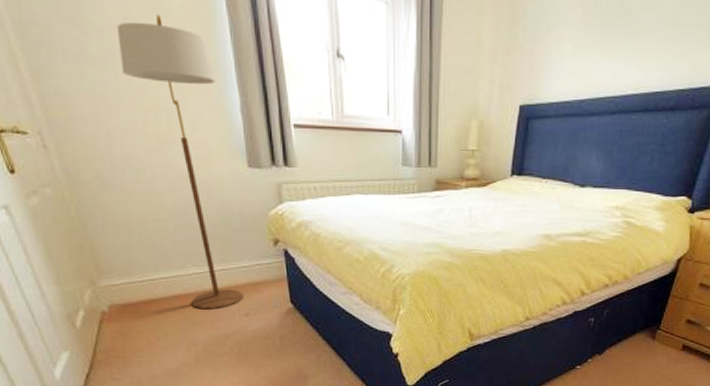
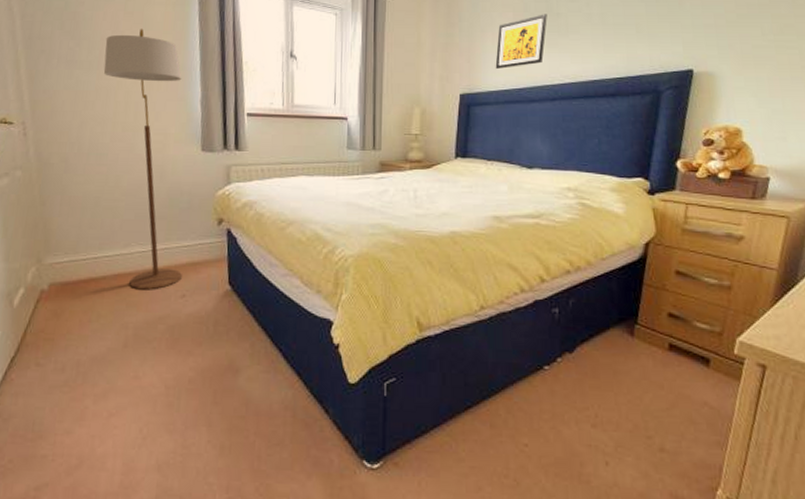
wall art: none [558,10,618,78] -> present [495,14,547,70]

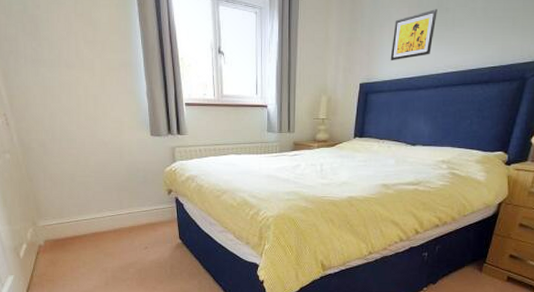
floor lamp: present [103,28,182,290] -> none [62,29,144,244]

